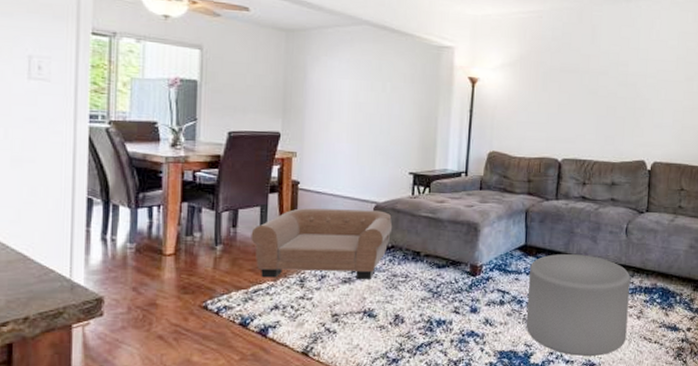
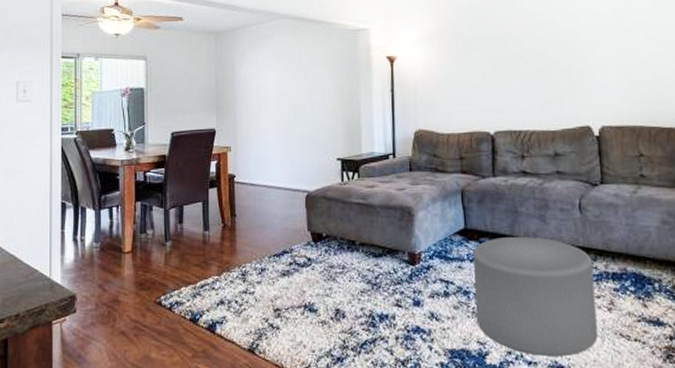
dog bed: present [251,208,393,279] -> none [195,199,326,273]

